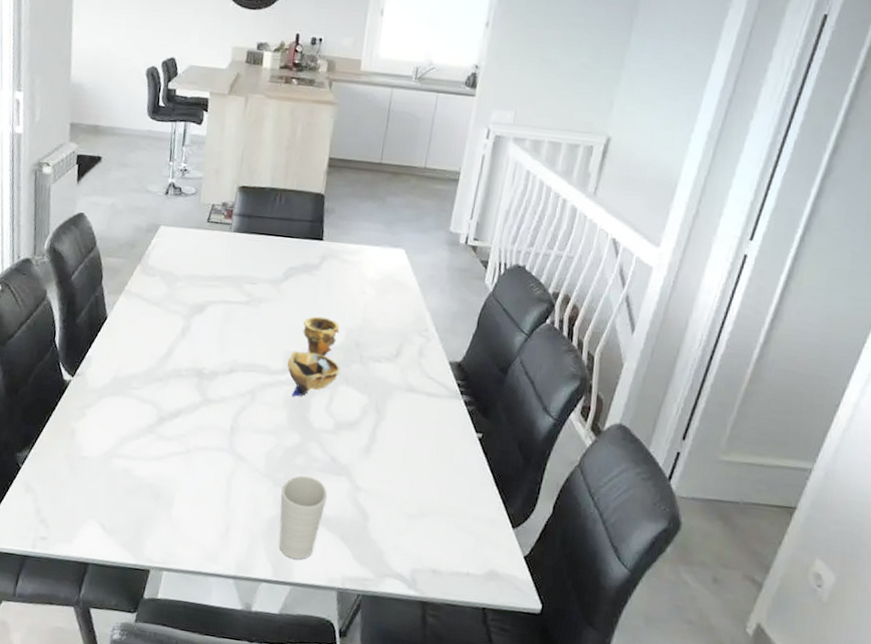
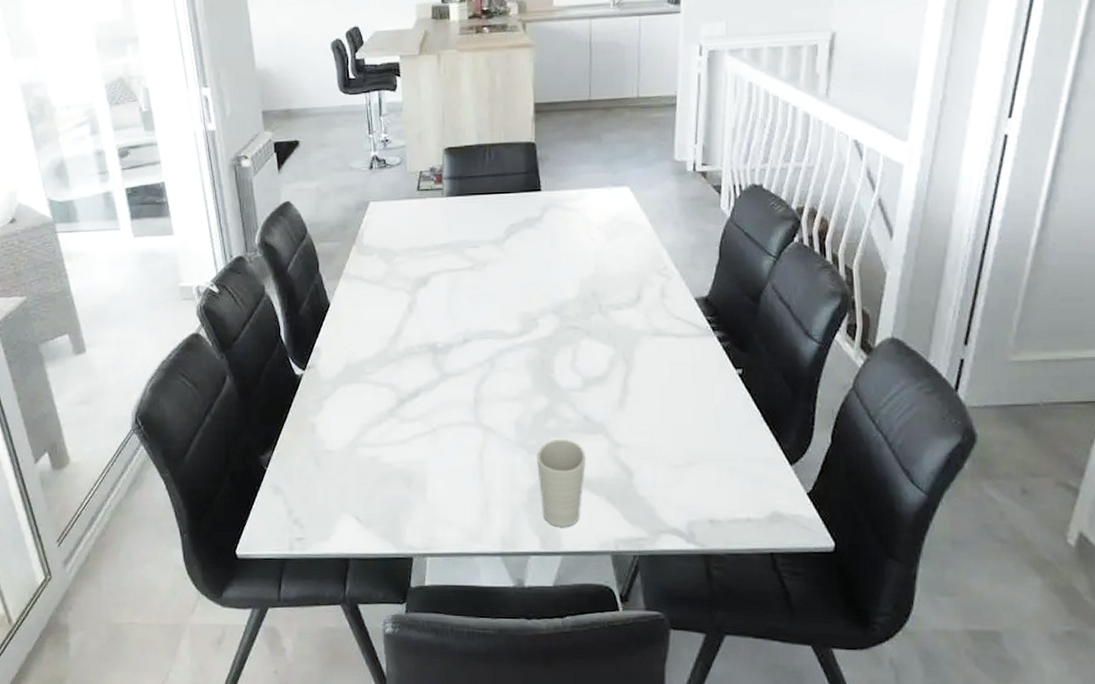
decorative bowl: present [287,316,340,397] -> none [524,271,580,358]

